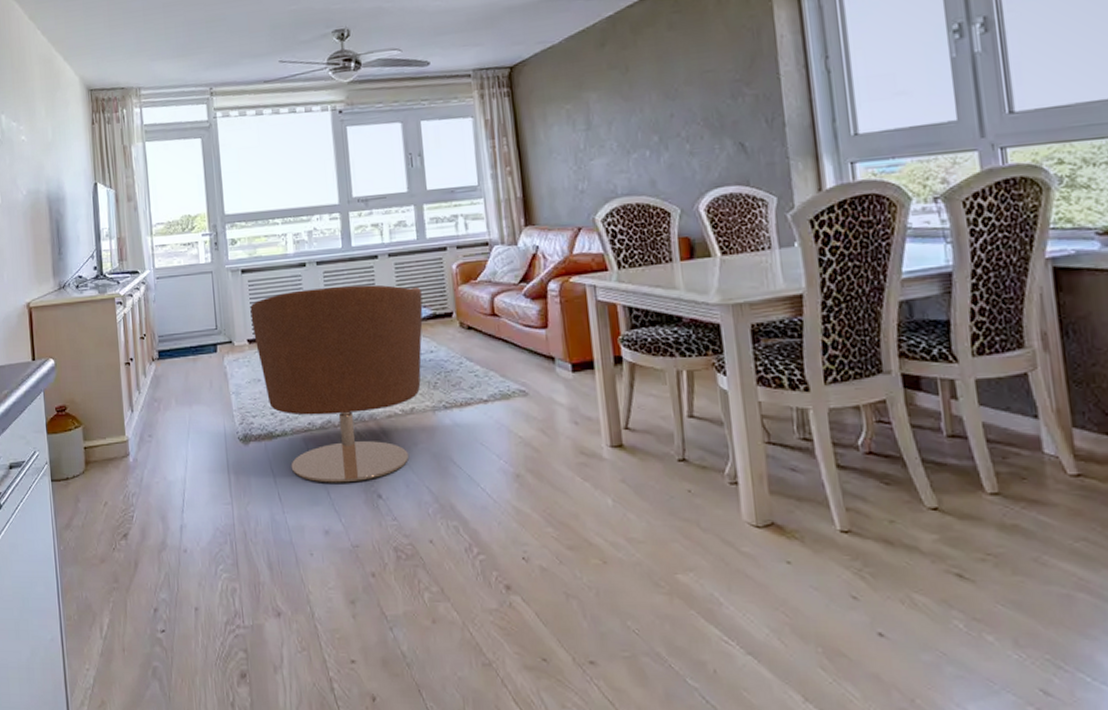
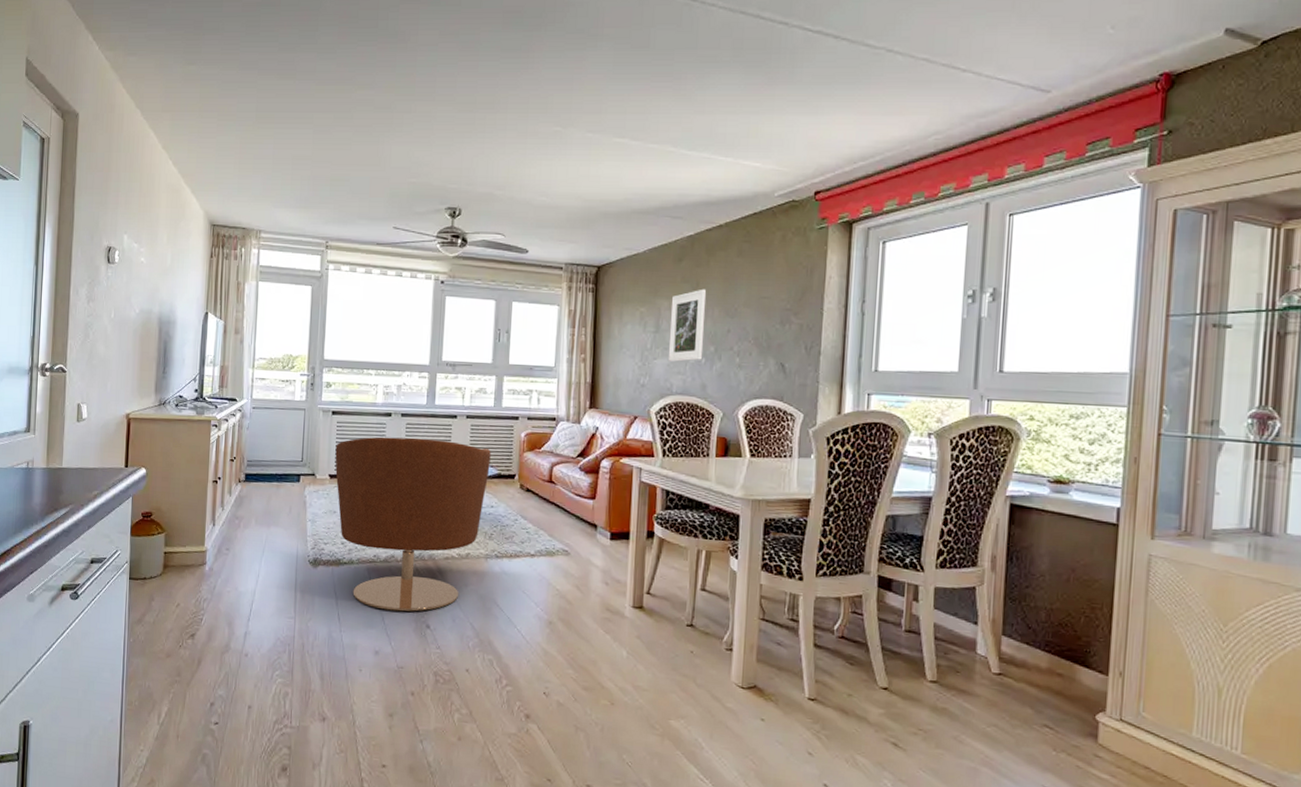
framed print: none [599,72,647,160] -> present [667,288,707,362]

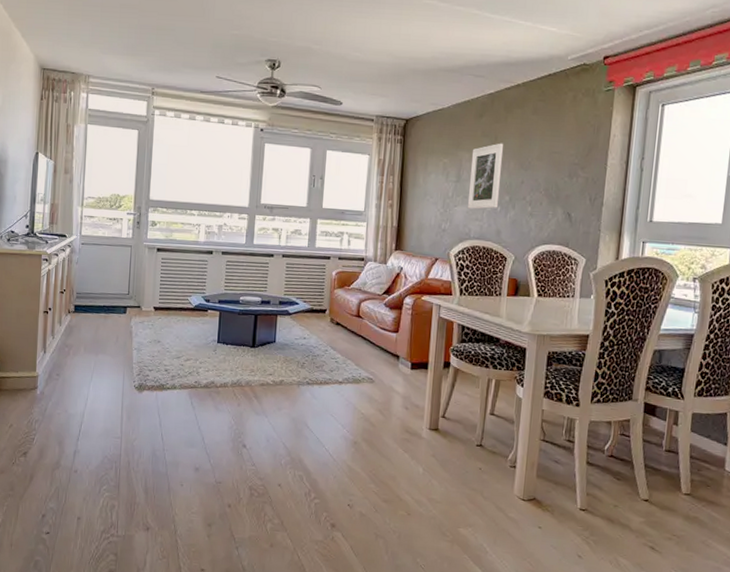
armchair: present [335,436,491,612] -> none [159,272,305,433]

